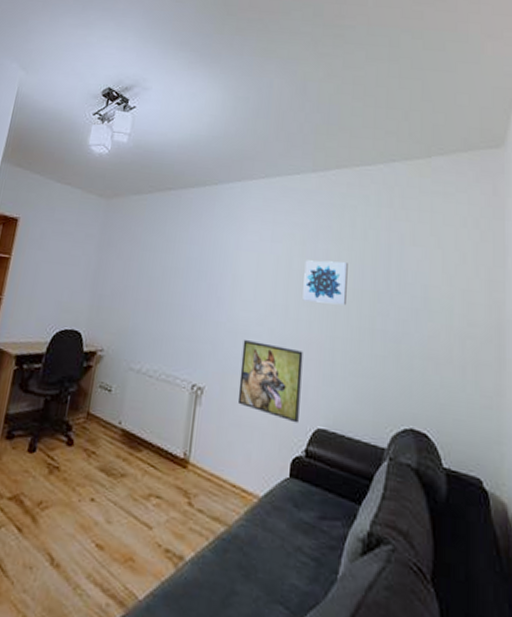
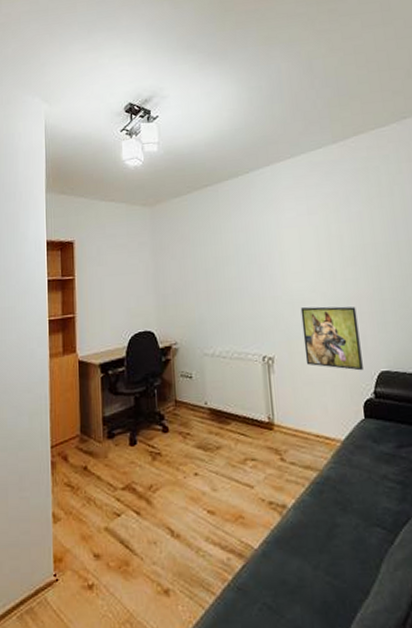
wall art: present [302,260,348,306] -> none [342,219,386,262]

